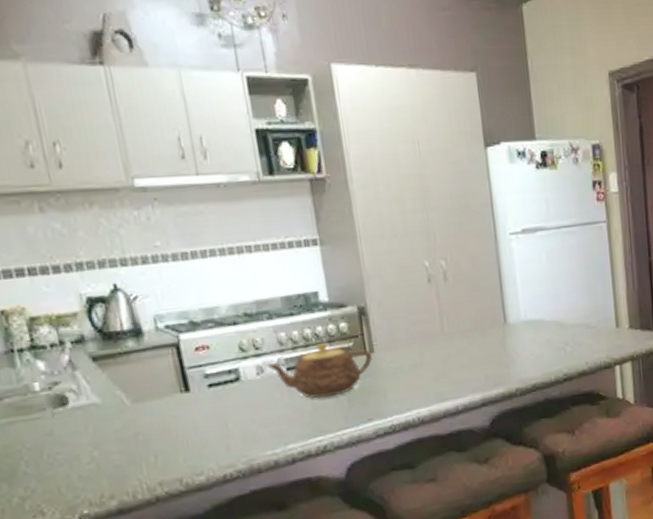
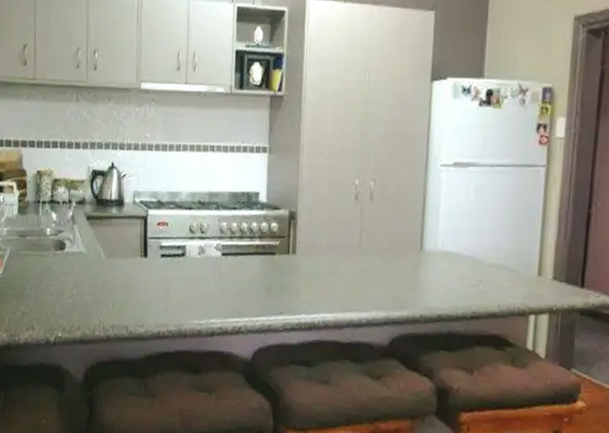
teapot: present [266,342,372,399] -> none [207,237,293,286]

